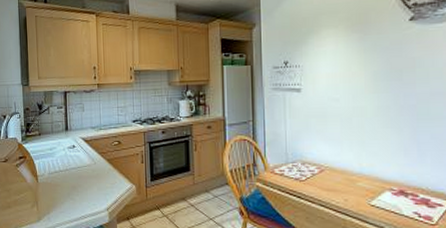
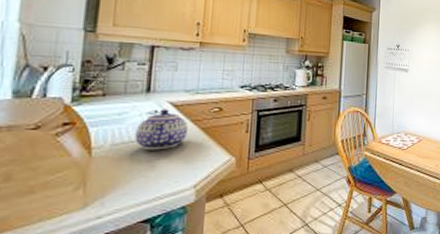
teapot: none [63,144,97,178] -> present [135,109,188,150]

